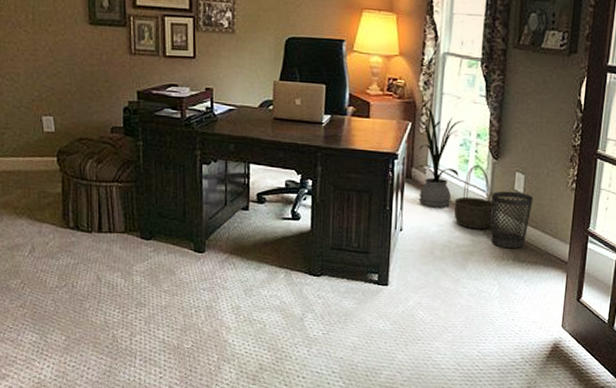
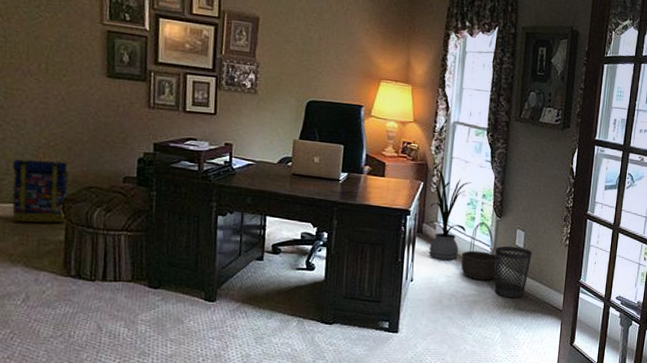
backpack: none [11,113,62,176] -> present [12,159,69,223]

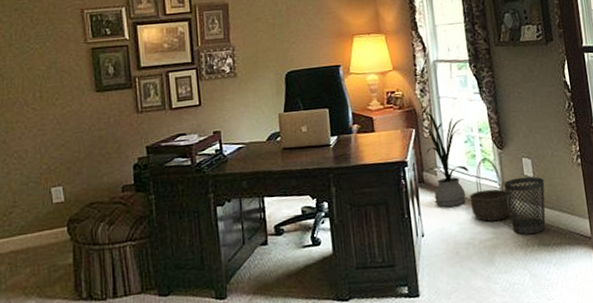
backpack: present [12,159,69,223] -> none [19,183,72,253]

